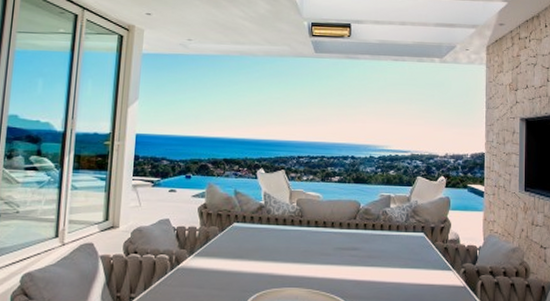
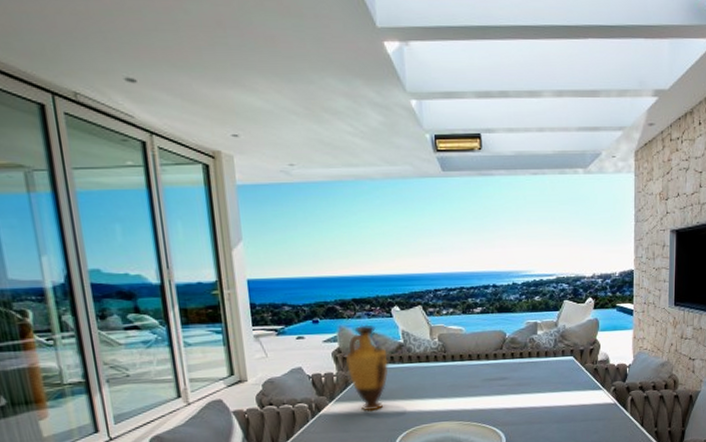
vase: none [209,183,248,269] -> present [346,324,388,412]

